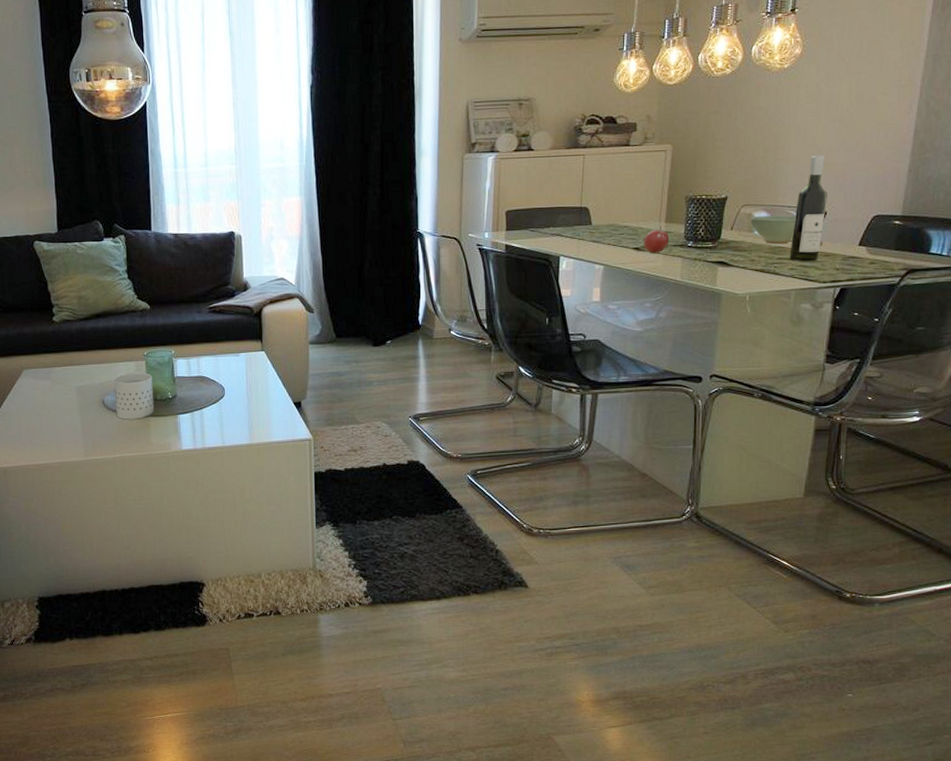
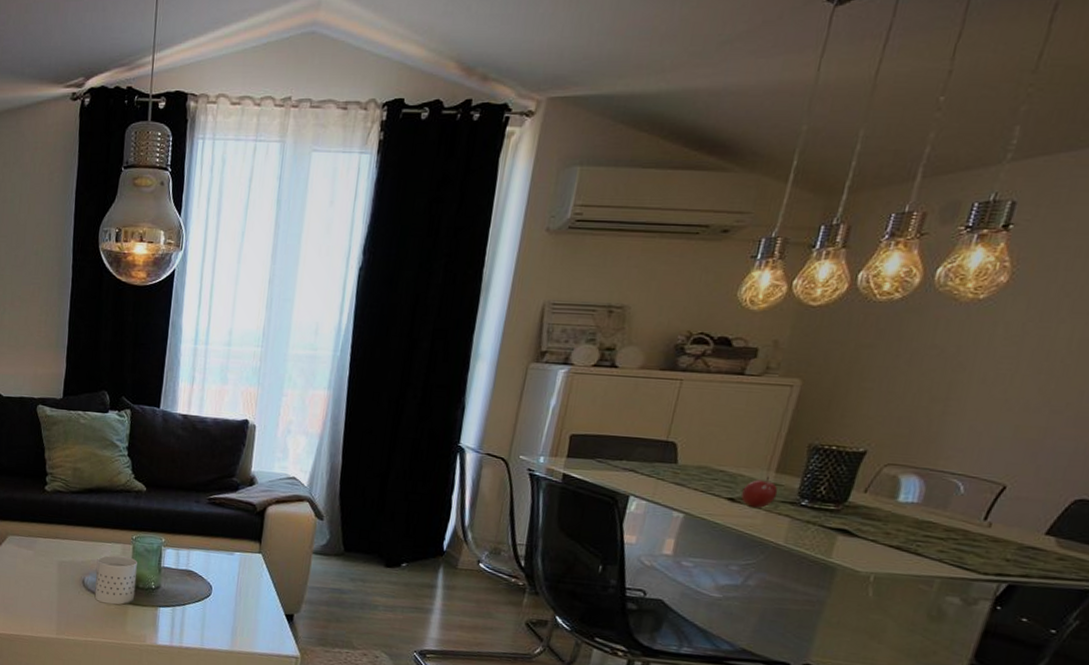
bowl: present [750,215,795,245] -> none [893,479,959,520]
bottle: present [789,154,827,262] -> none [940,412,1017,546]

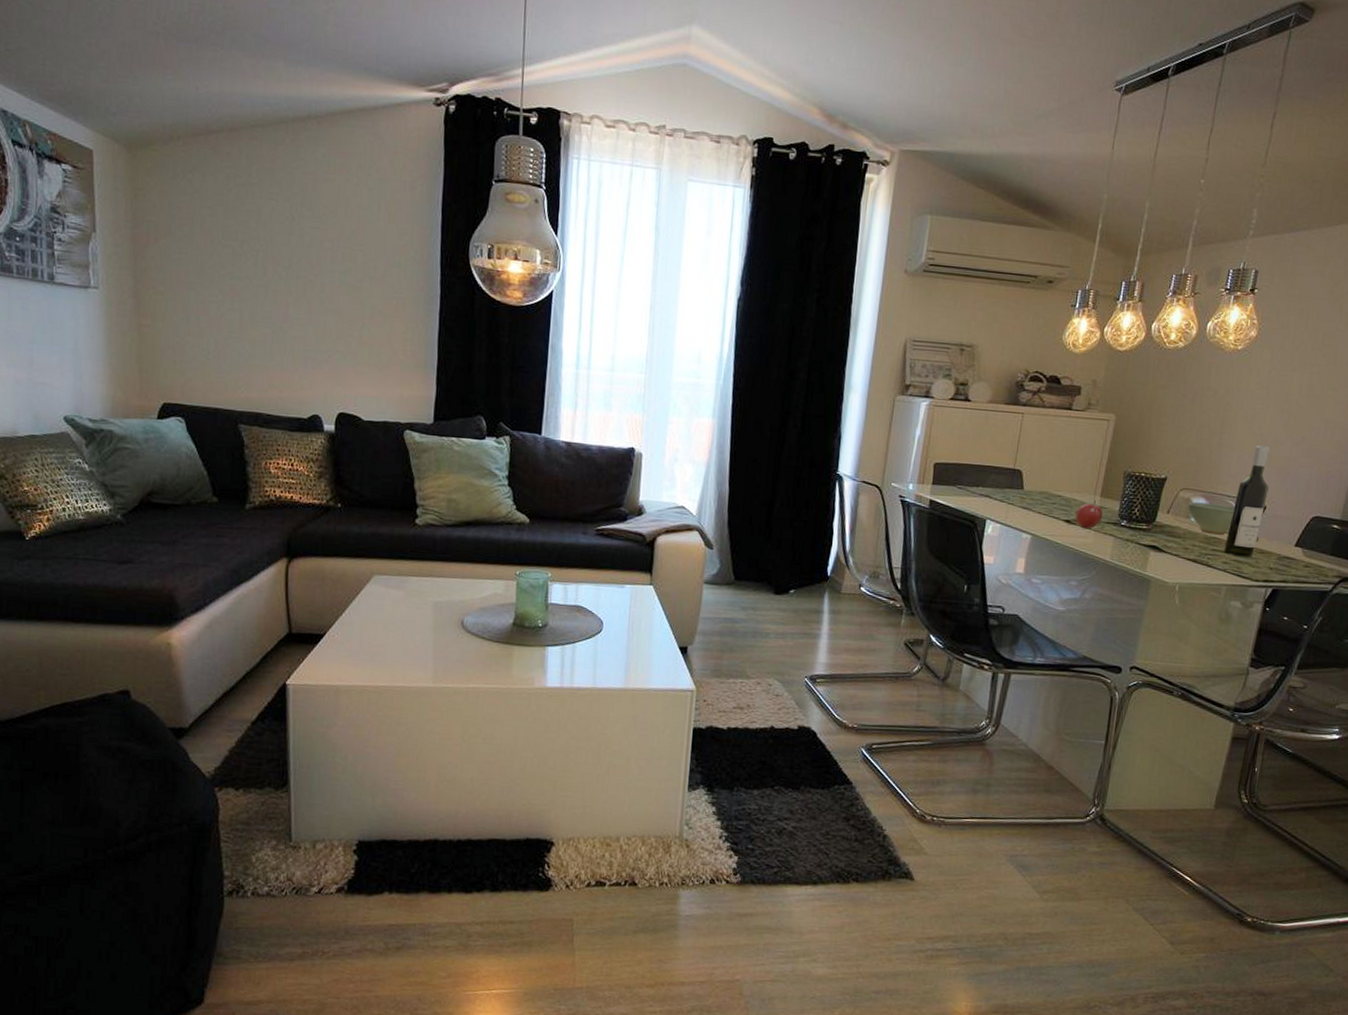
mug: present [94,555,138,606] -> none [475,592,523,648]
bowl: none [893,479,959,520] -> present [1188,502,1234,536]
bottle: none [940,412,1017,546] -> present [1224,444,1270,557]

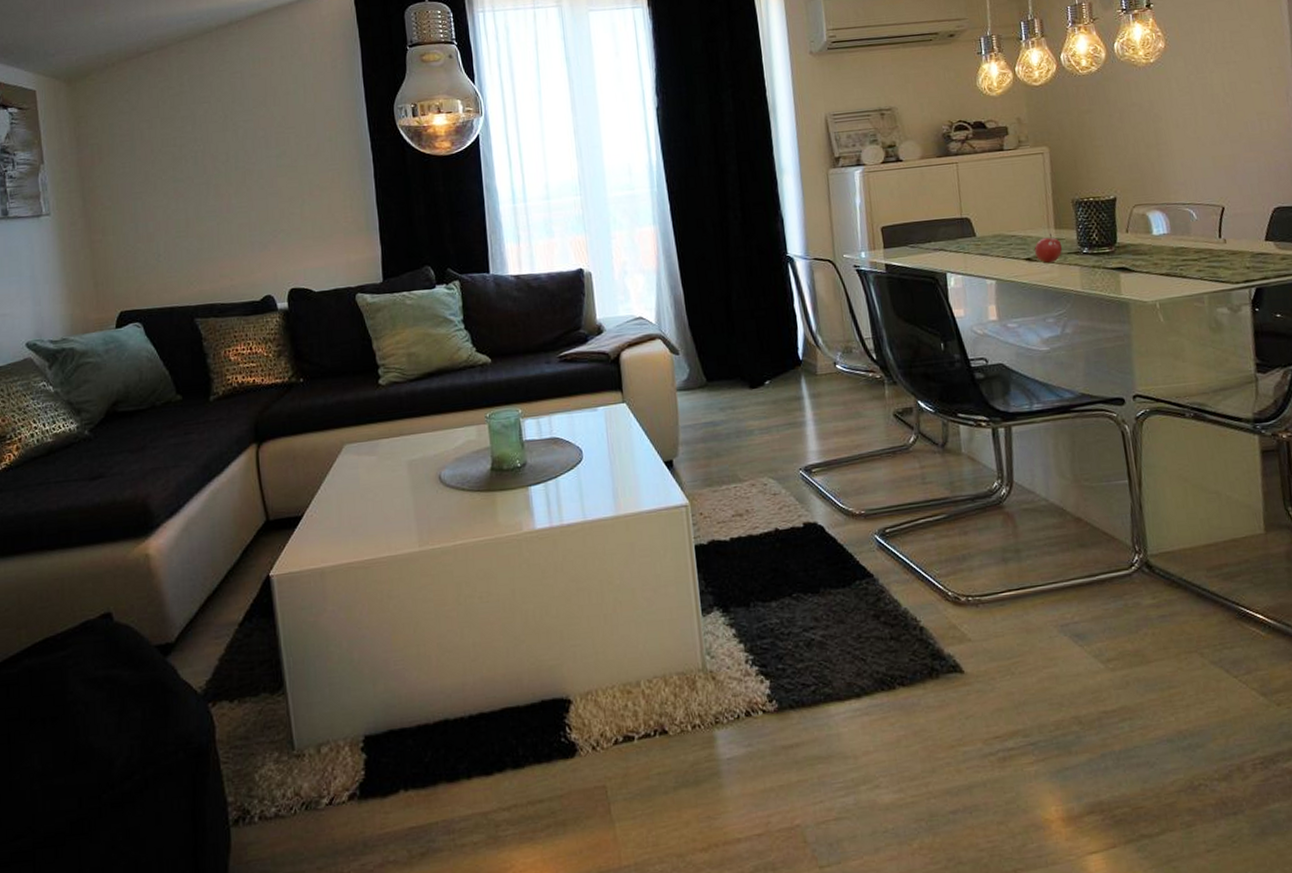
bowl: present [1188,502,1234,536] -> none [1144,213,1195,246]
bottle: present [1224,444,1270,557] -> none [1190,147,1226,262]

